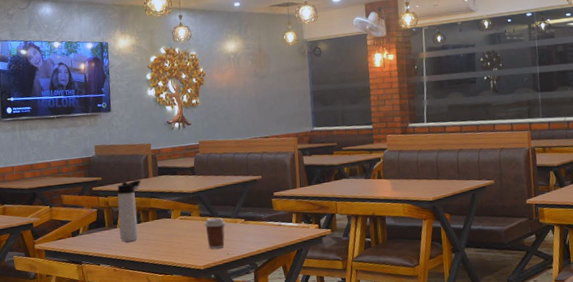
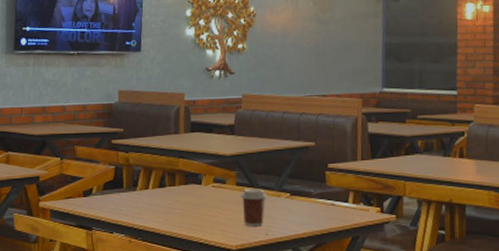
thermos bottle: present [117,180,141,242] -> none [138,136,169,209]

